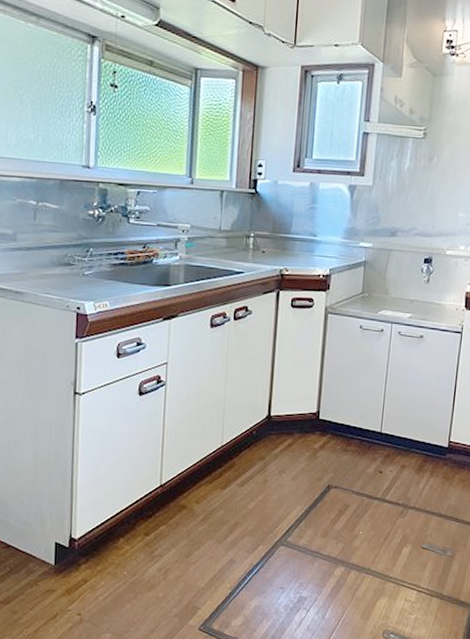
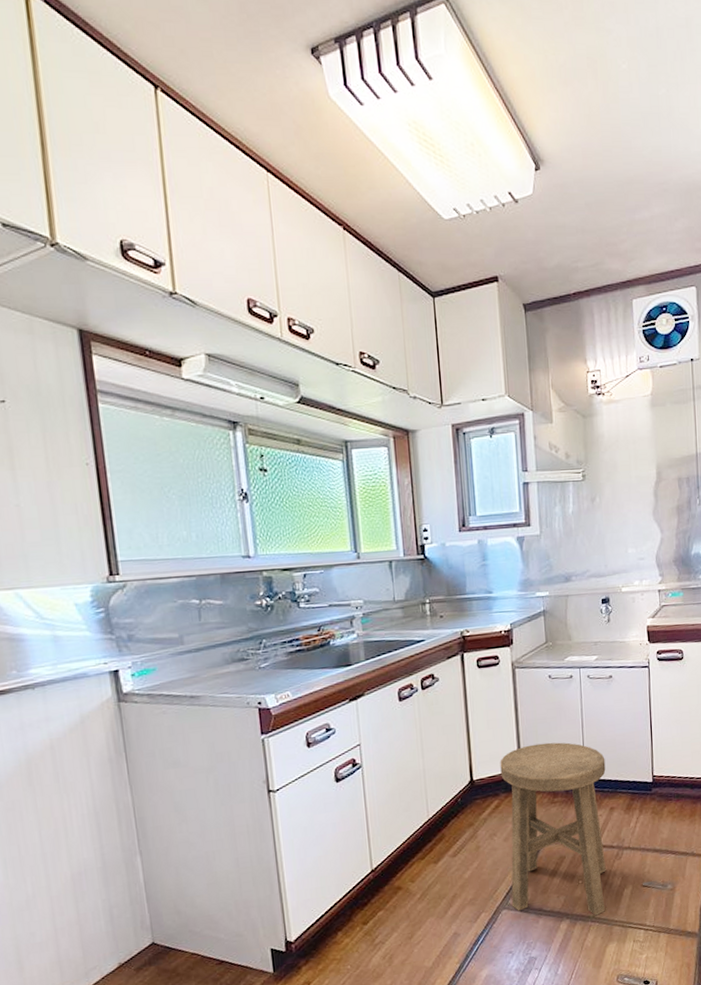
stool: none [290,390,404,568] -> present [500,742,606,916]

